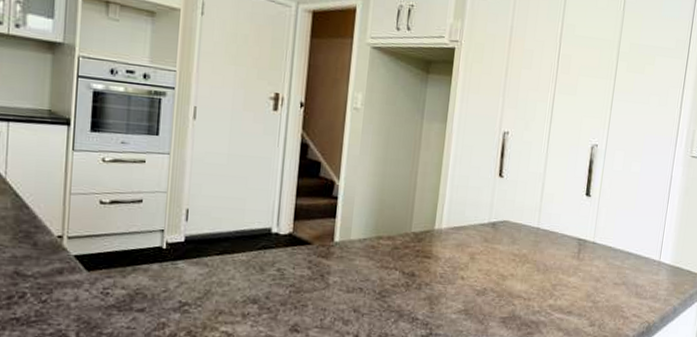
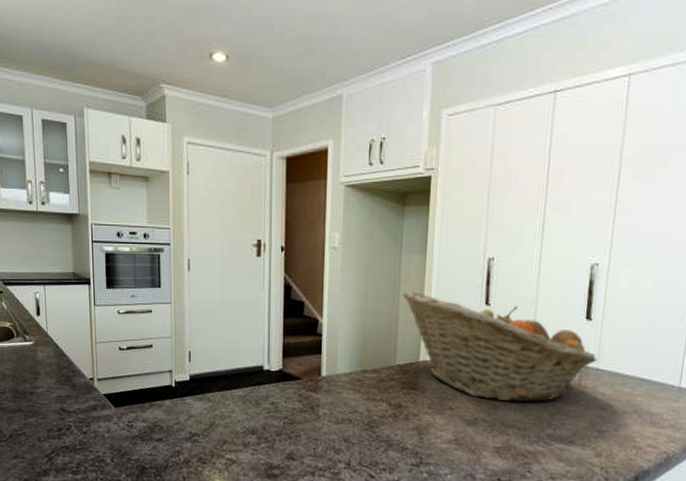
fruit basket: none [421,158,594,273] -> present [402,291,598,403]

